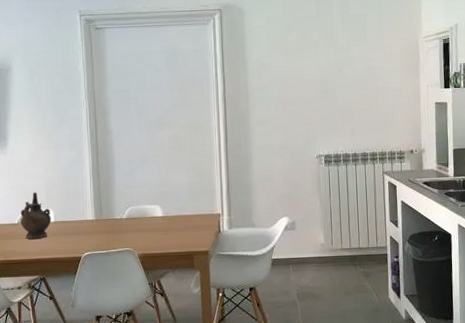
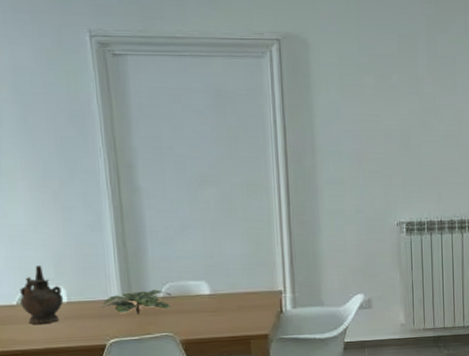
plant: none [79,212,133,232] -> present [101,289,172,315]

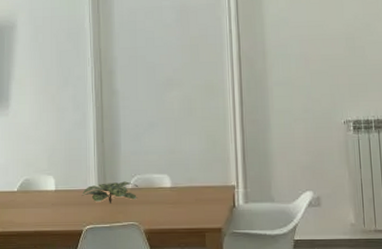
ceremonial vessel: present [19,265,64,324] -> none [20,157,53,209]

